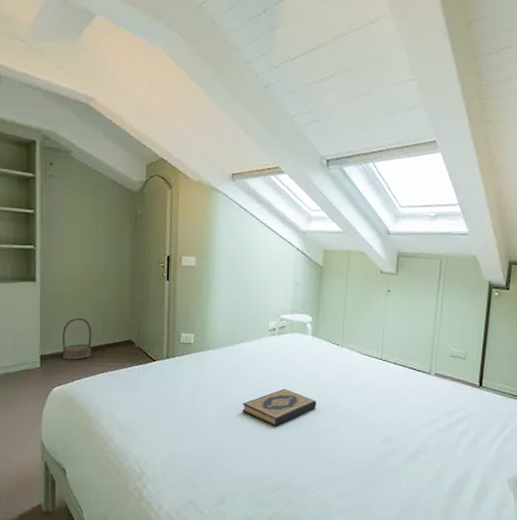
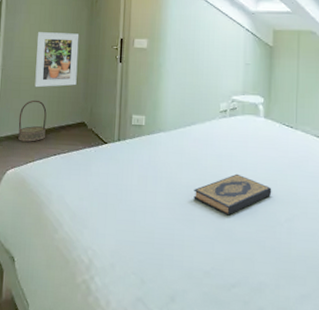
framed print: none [77,247,123,306] -> present [35,32,79,88]

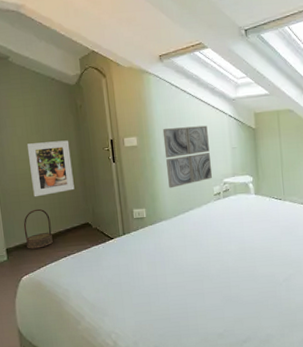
wall art: none [173,35,222,98] -> present [162,125,212,189]
hardback book: present [194,173,272,216] -> none [199,247,269,284]

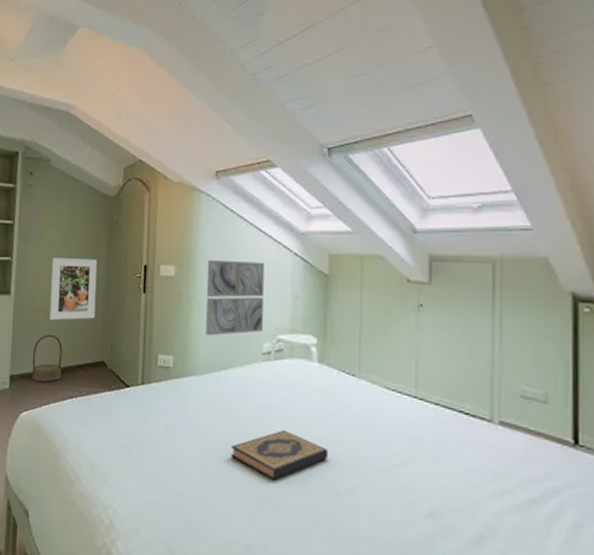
hardback book: none [199,247,269,284] -> present [231,429,329,480]

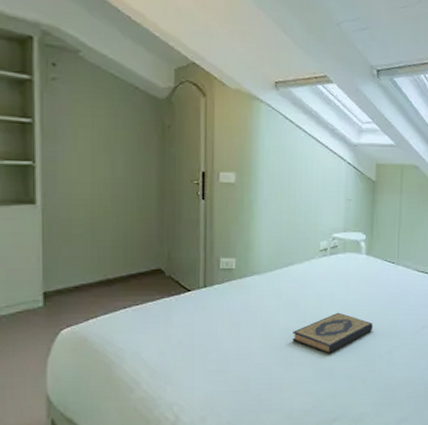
basket: present [32,334,63,382] -> none [72,245,110,295]
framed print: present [49,258,98,321] -> none [90,163,148,231]
wall art: present [206,260,264,336] -> none [267,168,321,238]

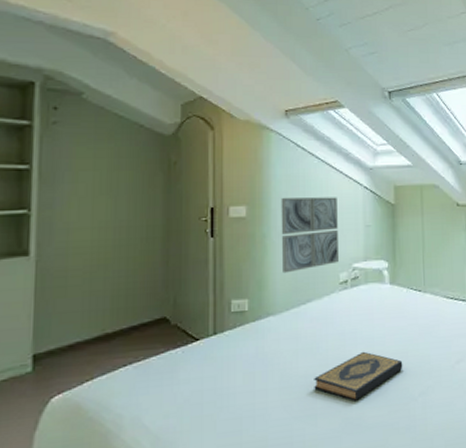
wall art: none [267,168,321,238] -> present [281,197,338,274]

